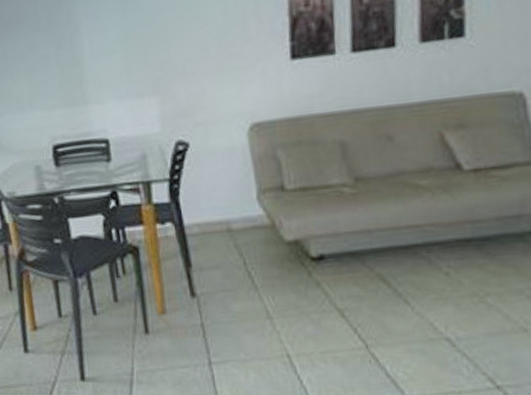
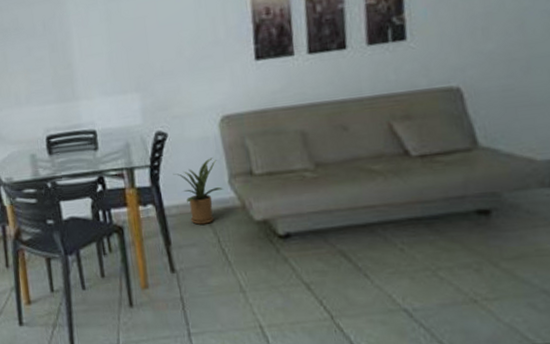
house plant: none [194,171,250,245] -> present [173,158,223,225]

